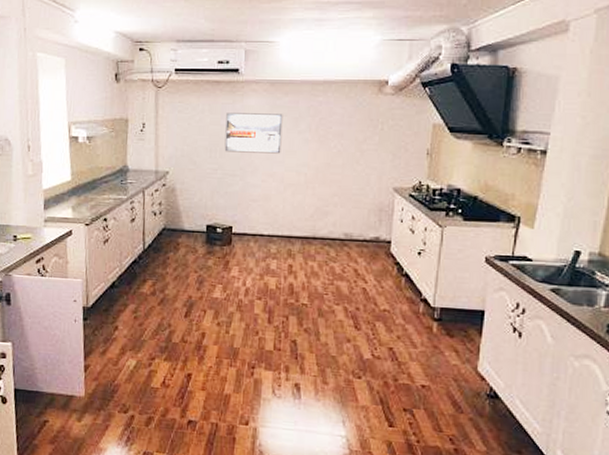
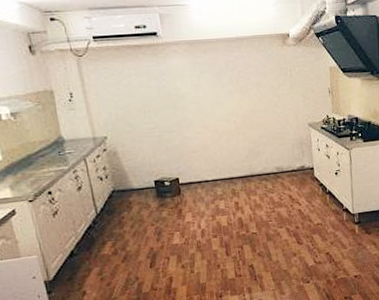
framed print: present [224,112,283,154] -> none [153,71,210,111]

